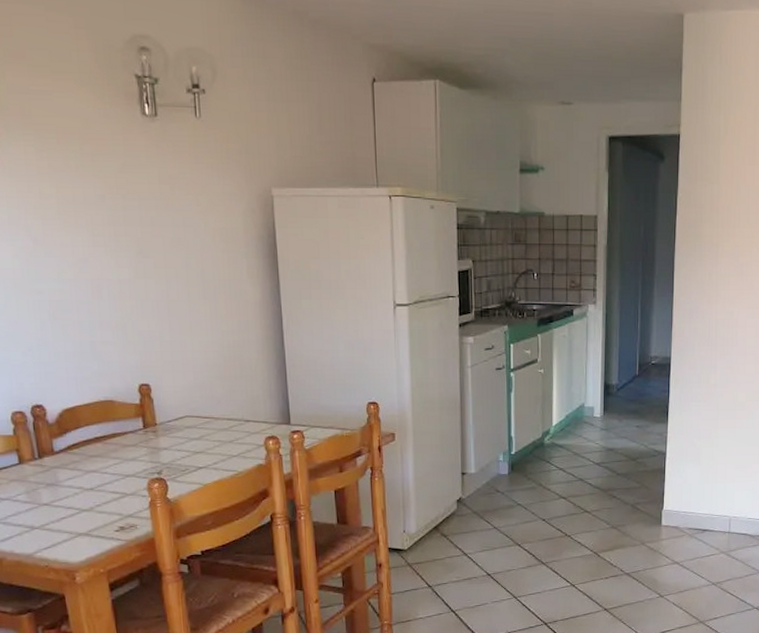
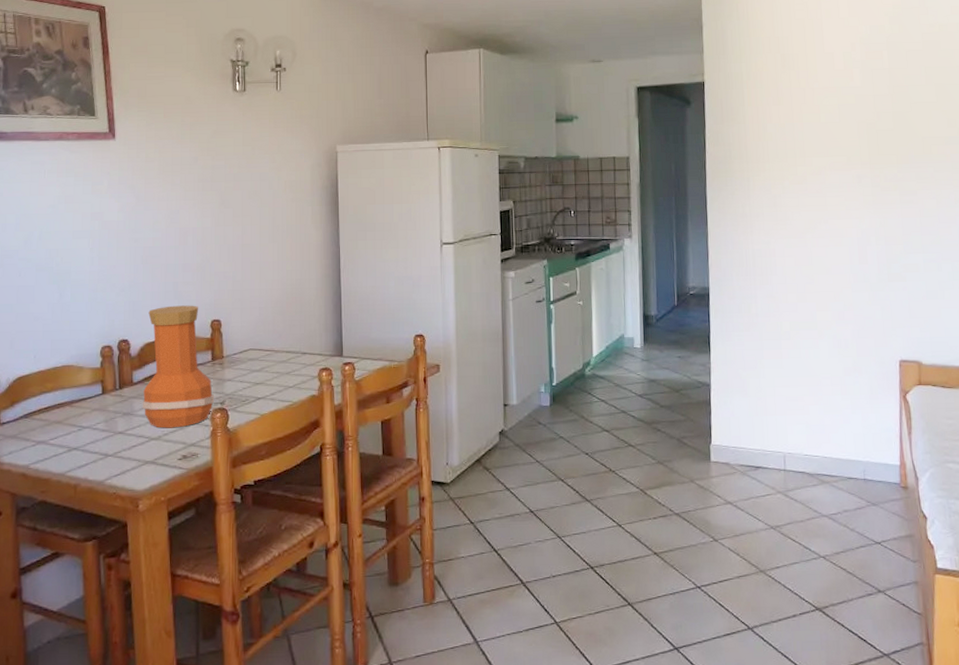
vase: none [63,367,150,500] -> present [142,305,214,428]

